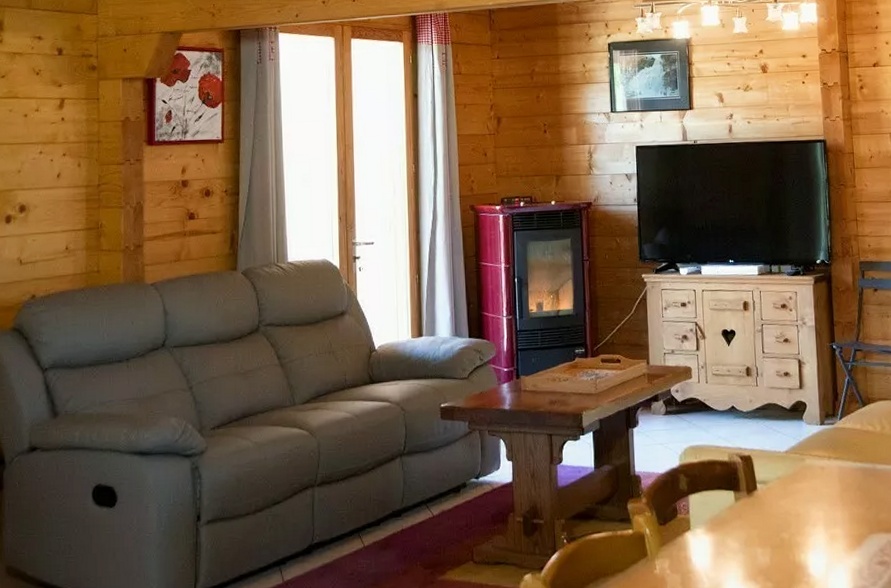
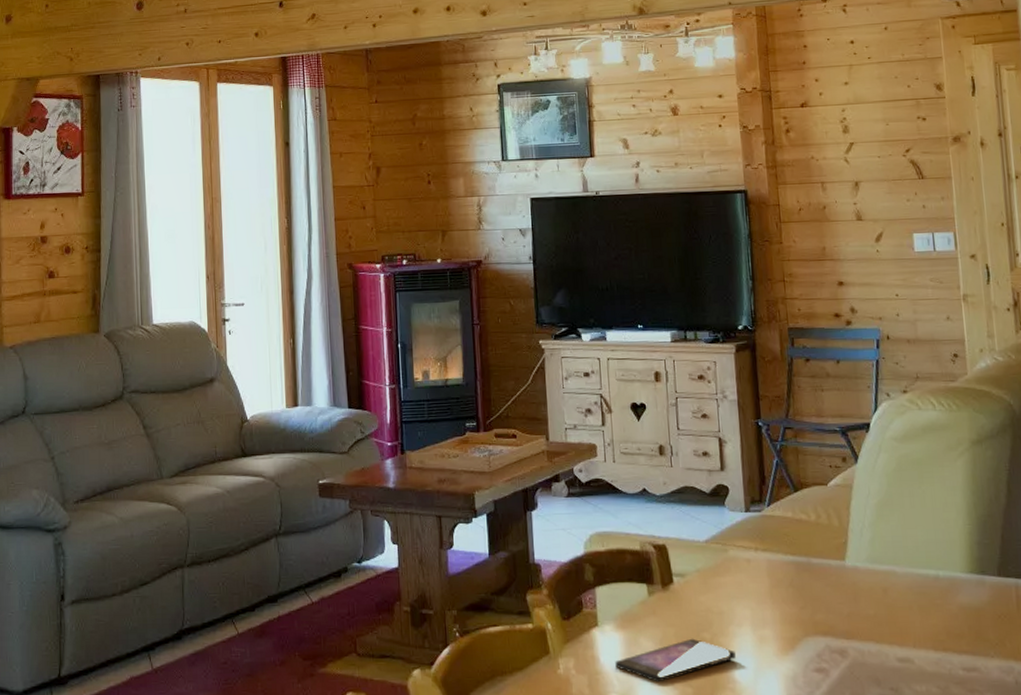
smartphone: none [705,538,810,579] -> present [615,638,736,683]

